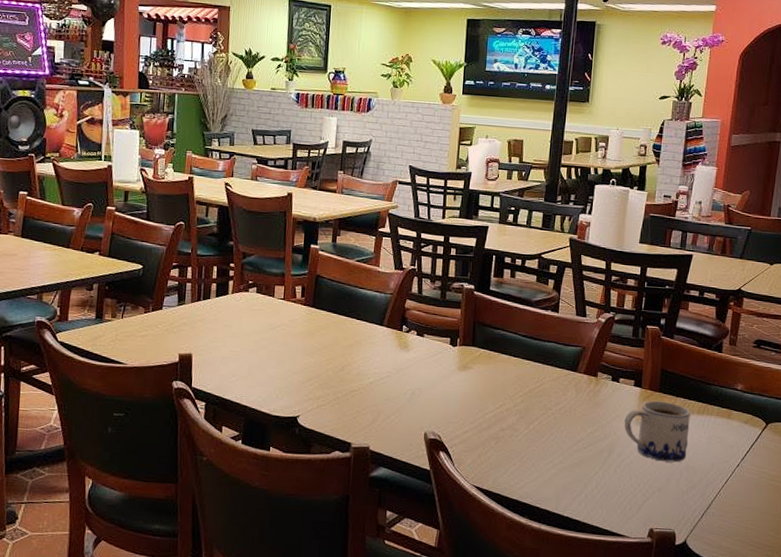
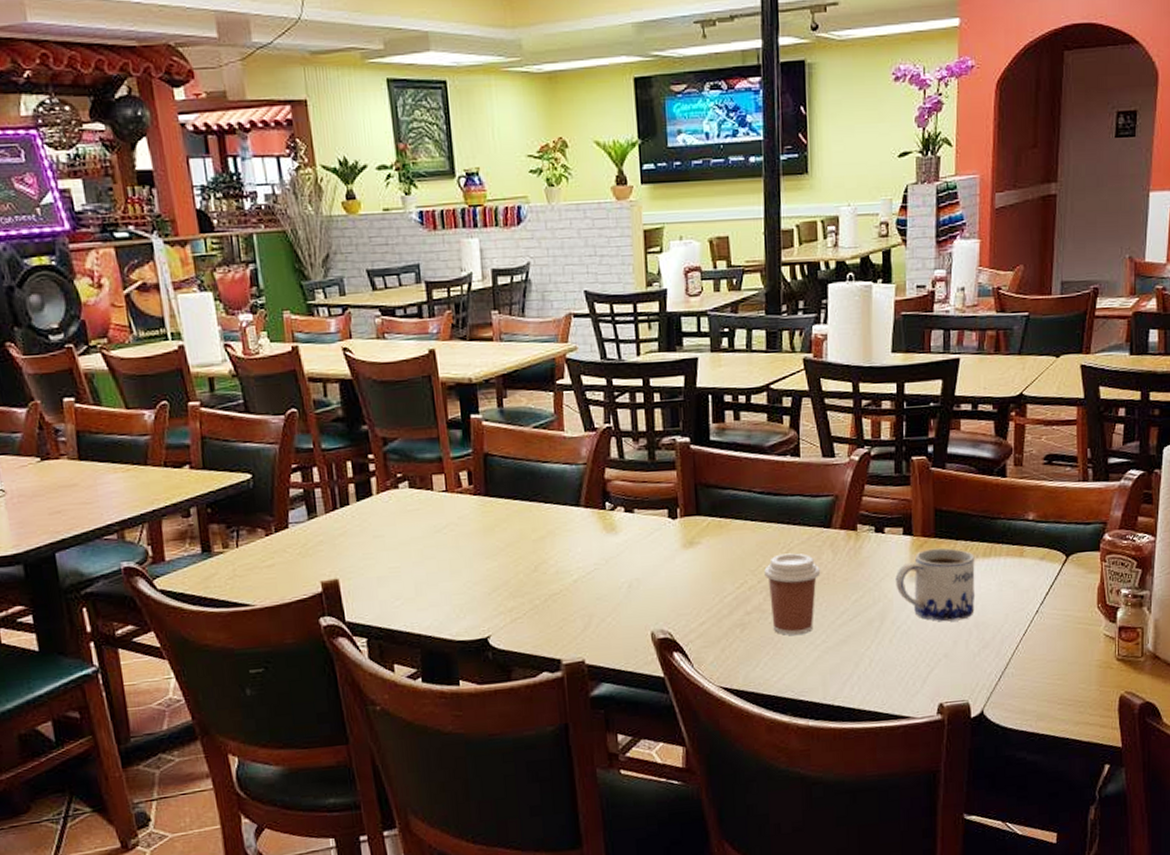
coffee cup: none [520,386,565,453] -> present [764,553,821,635]

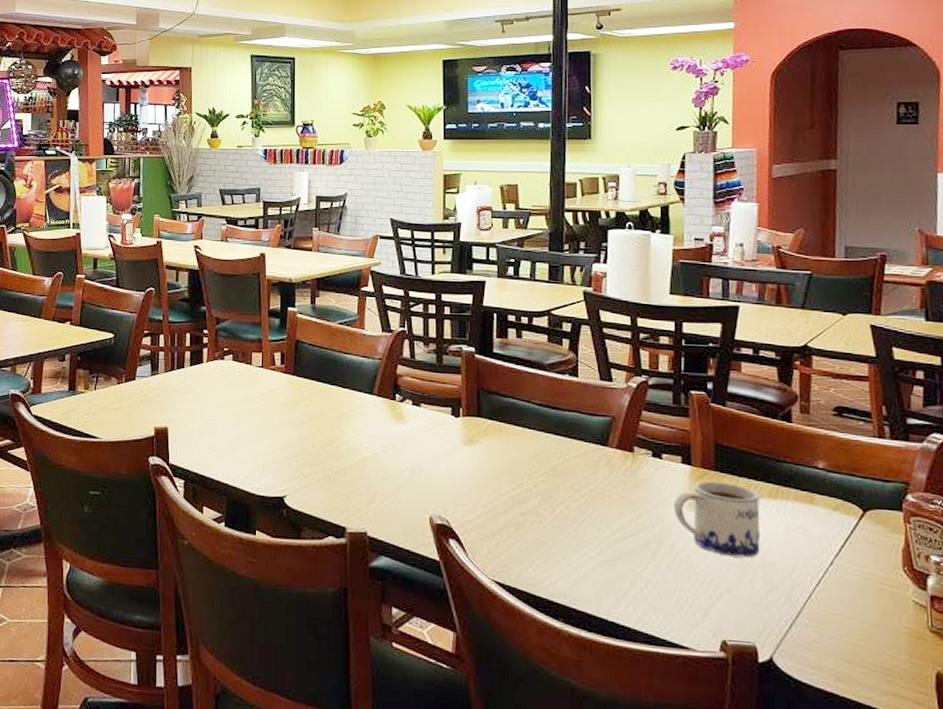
coffee cup: present [764,553,821,635] -> none [540,463,597,543]

